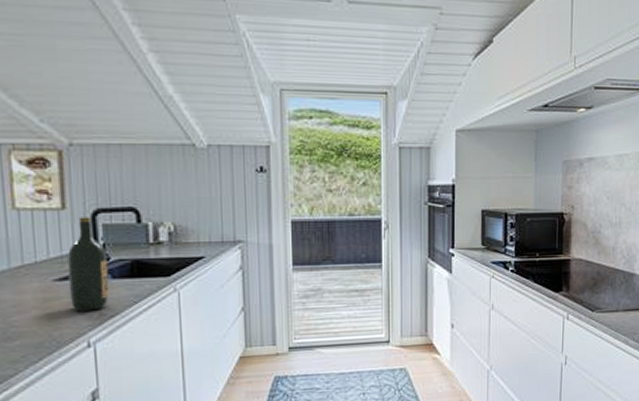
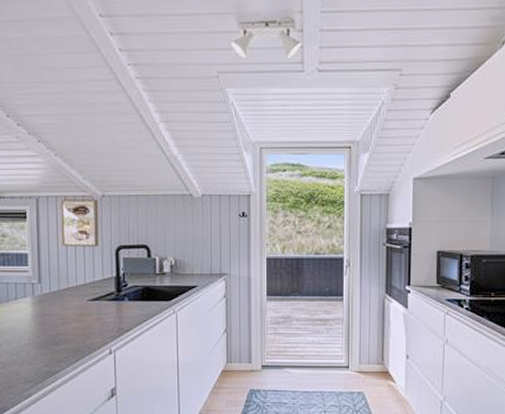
wine bottle: present [67,217,110,311] -> none [97,252,126,325]

